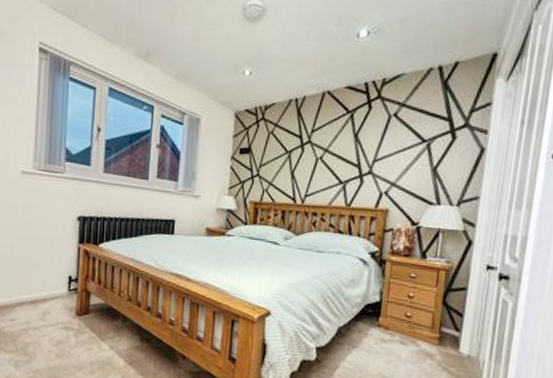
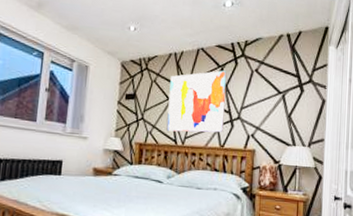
wall art: none [284,117,358,190] -> present [166,70,227,133]

